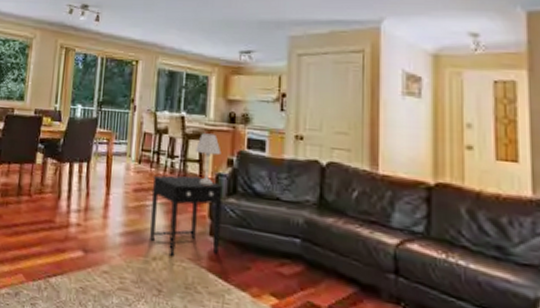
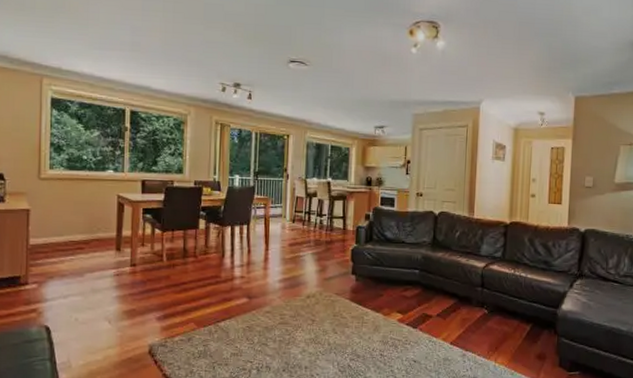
side table: present [150,175,223,256] -> none [304,229,362,293]
table lamp: present [196,133,222,186] -> none [340,195,361,236]

